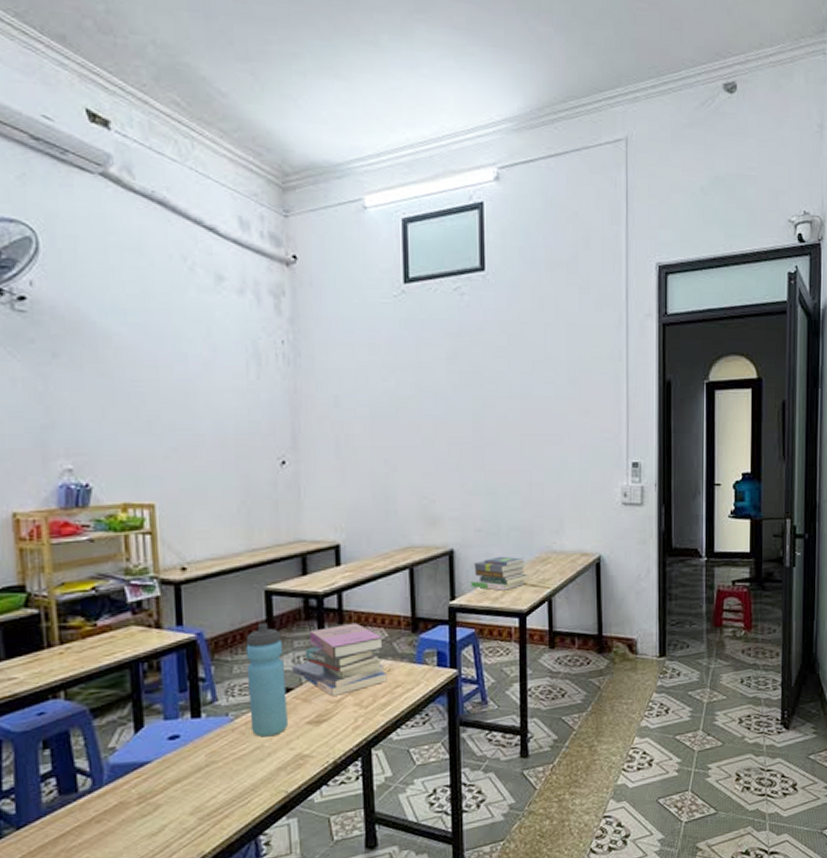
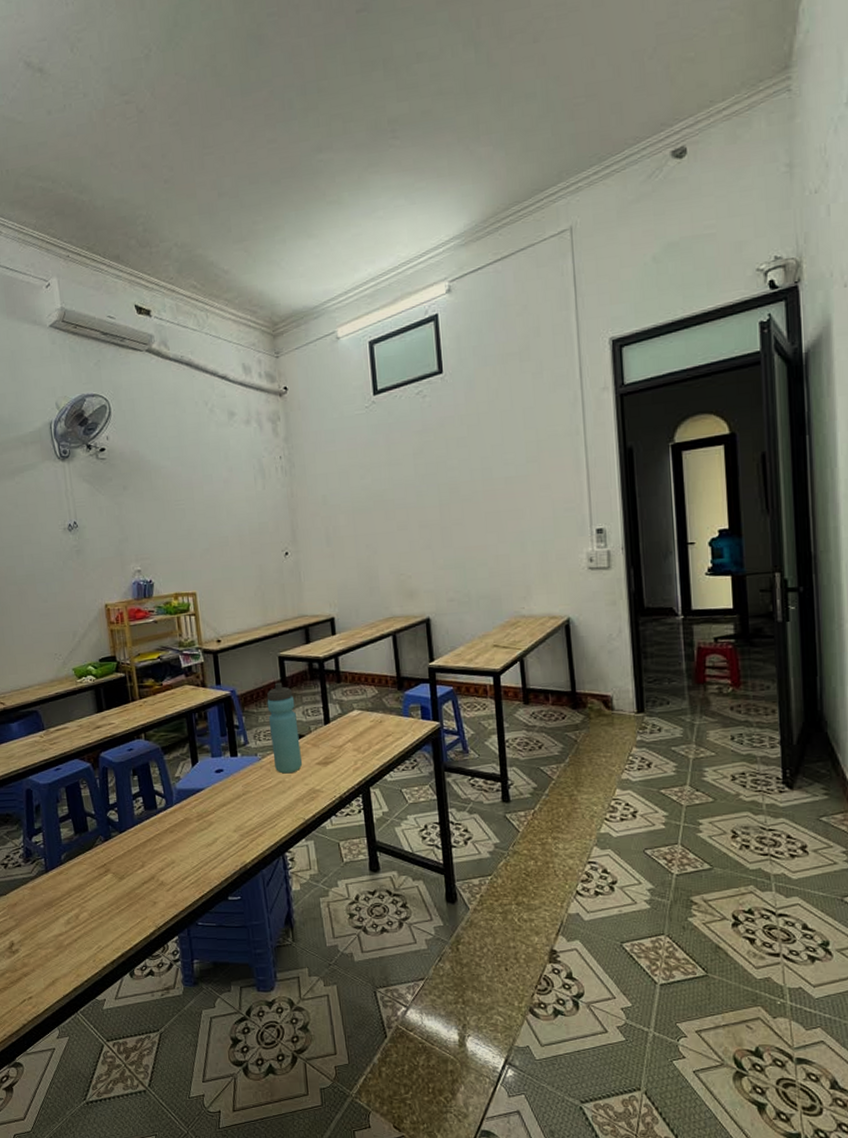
books: present [292,623,387,697] -> none [303,682,380,743]
books: present [471,556,529,591] -> none [447,622,500,653]

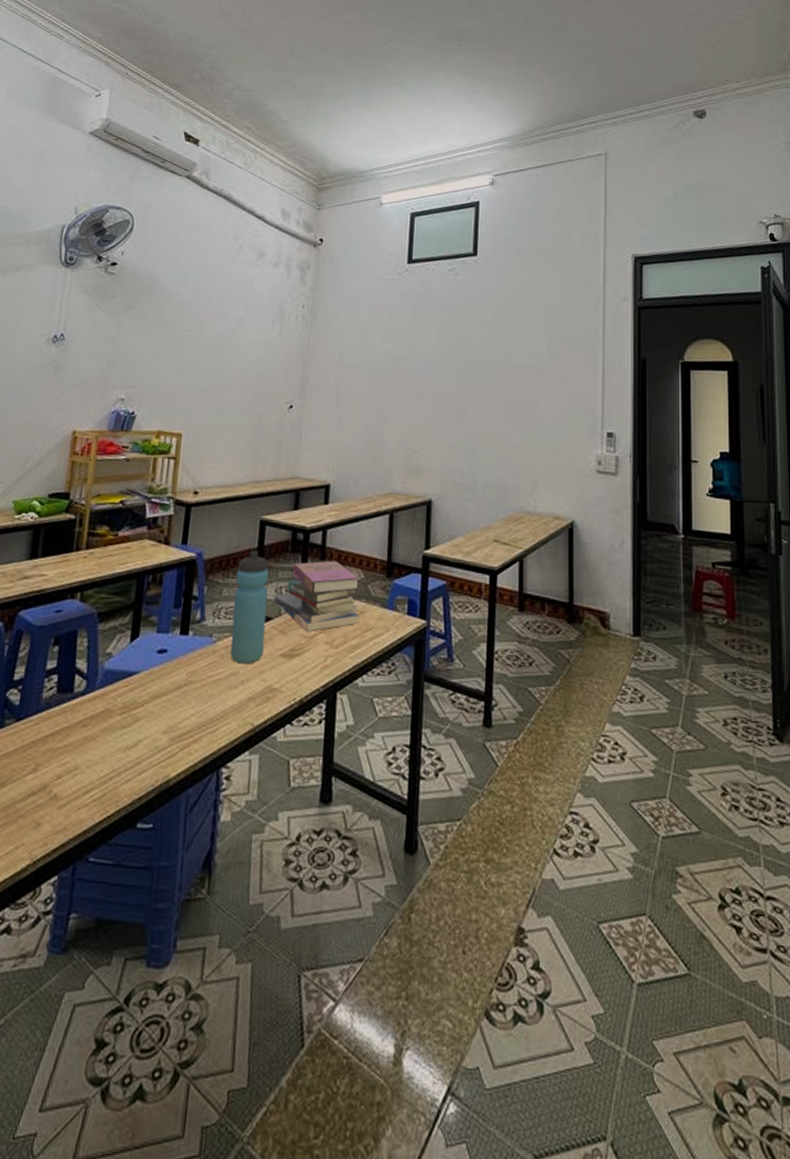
books: none [303,682,380,743] -> present [274,560,359,633]

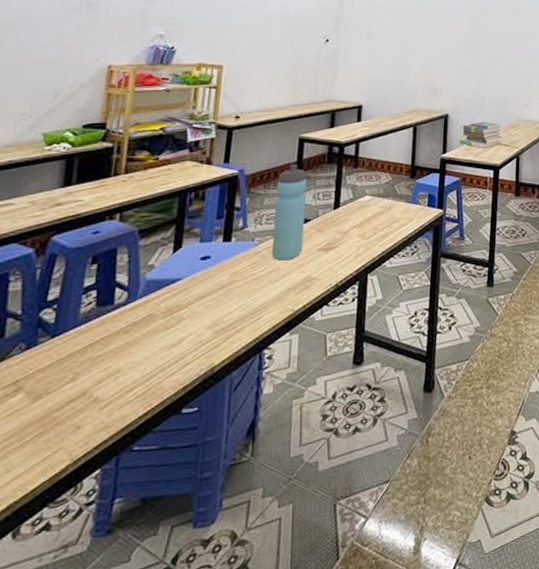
books: present [274,560,359,633] -> none [312,168,388,229]
books: none [445,511,502,546] -> present [459,121,503,148]

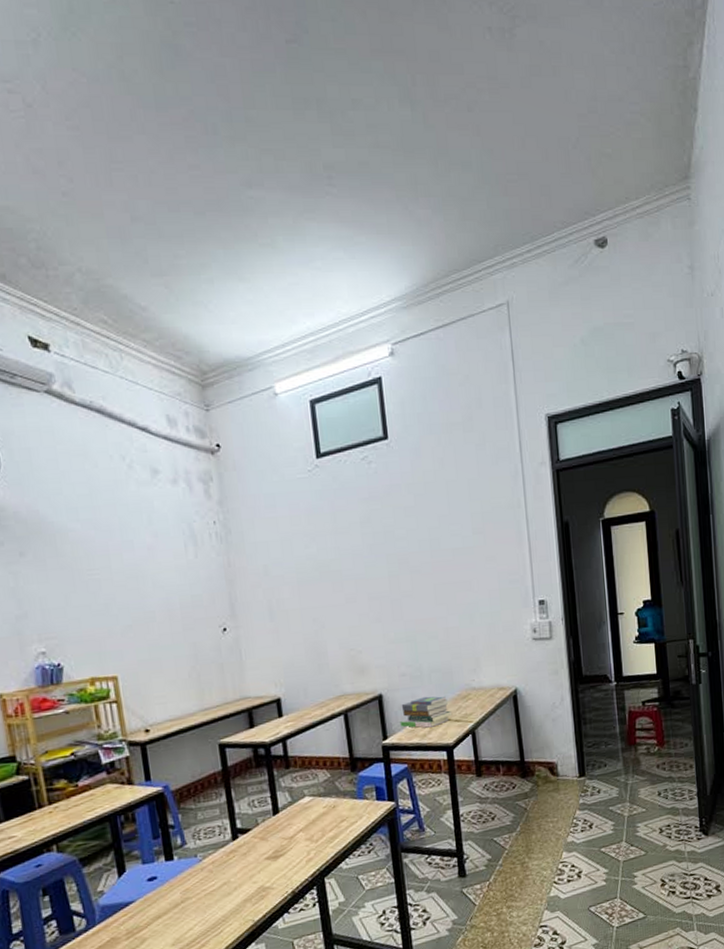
water bottle: present [271,164,308,261] -> none [206,772,250,874]

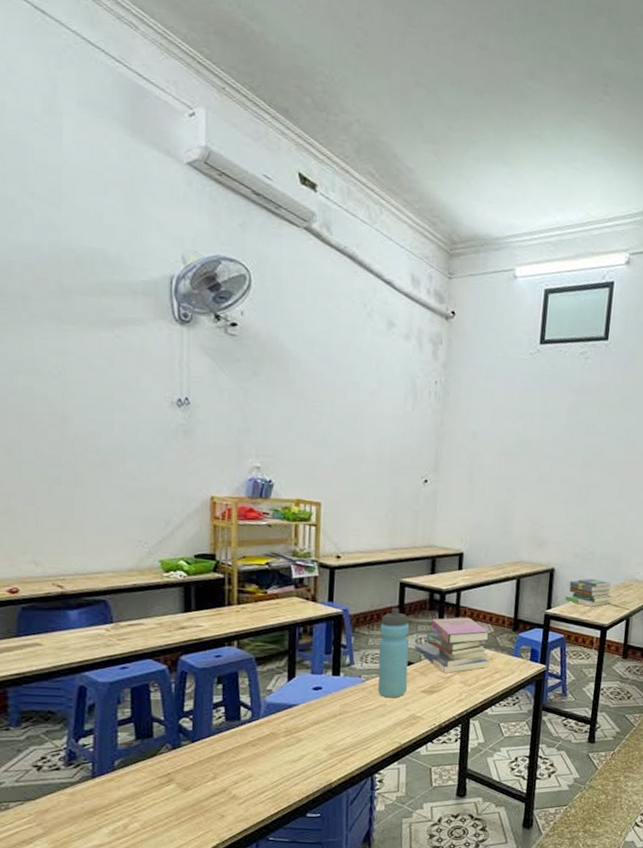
water bottle: none [206,772,250,874] -> present [377,608,410,698]
books: none [248,766,333,835] -> present [415,617,489,674]

